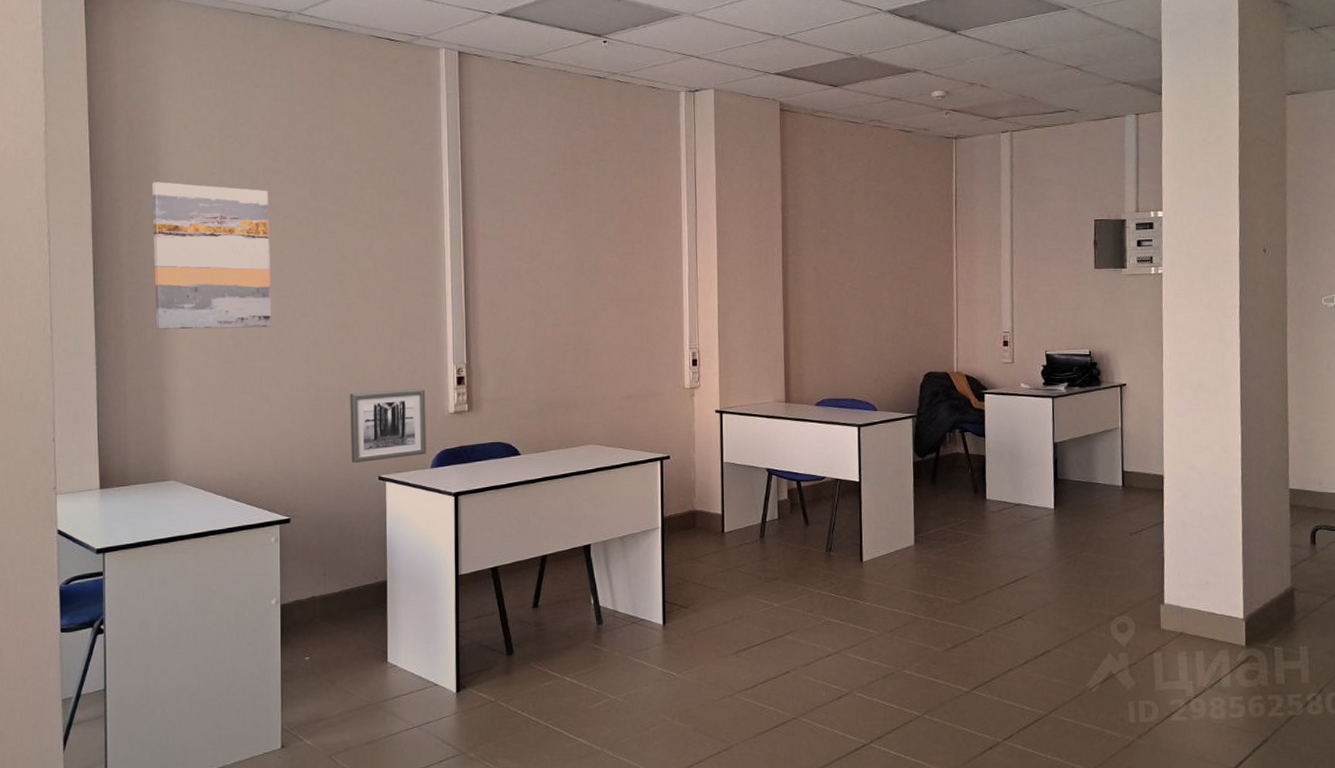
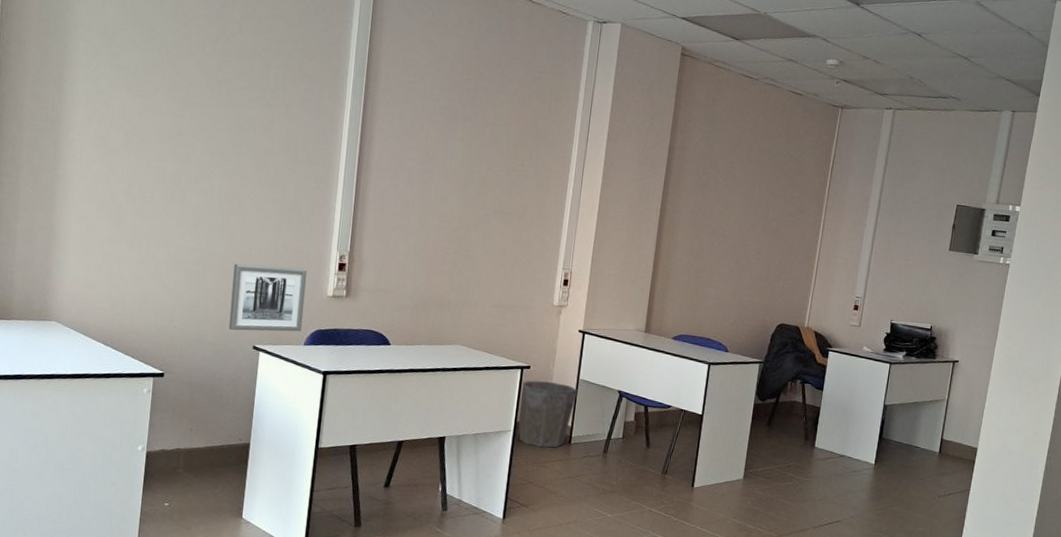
wall art: present [152,182,272,329] -> none [51,28,176,189]
waste bin: none [662,469,724,541] -> present [518,380,579,448]

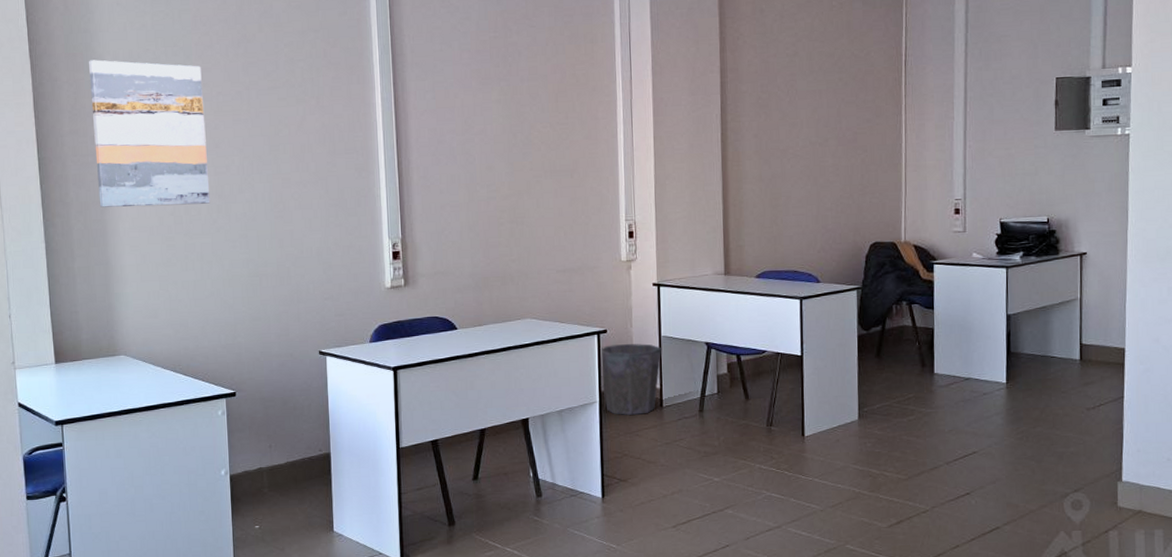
wall art: none [51,28,176,189] -> present [89,60,211,208]
wall art: present [228,263,308,332] -> none [288,263,365,339]

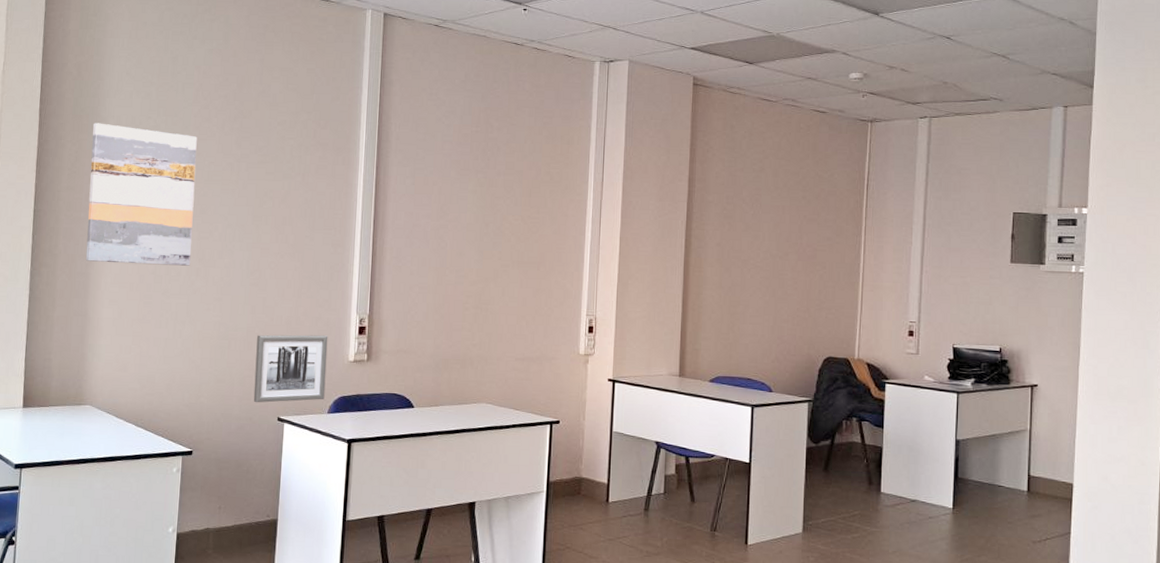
wall art: none [288,263,365,339] -> present [253,334,328,403]
waste bin: present [599,343,662,415] -> none [550,436,613,508]

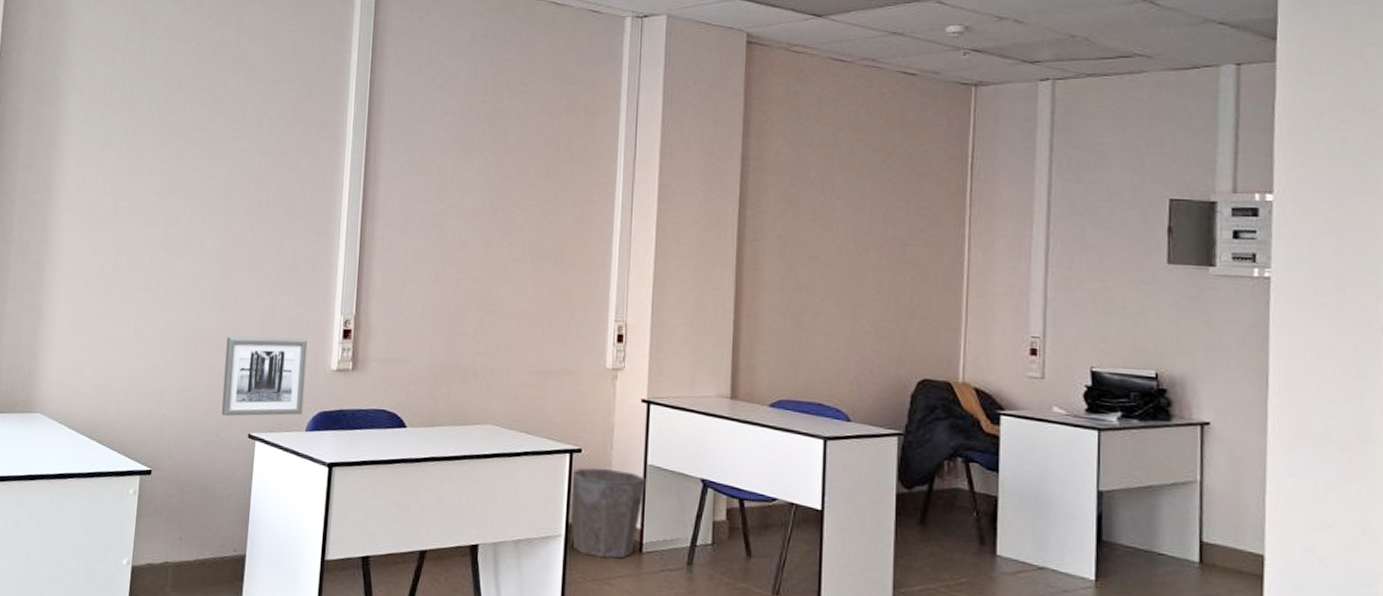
wall art: present [85,123,197,266] -> none [41,94,166,256]
waste bin: none [550,436,613,508] -> present [569,467,647,559]

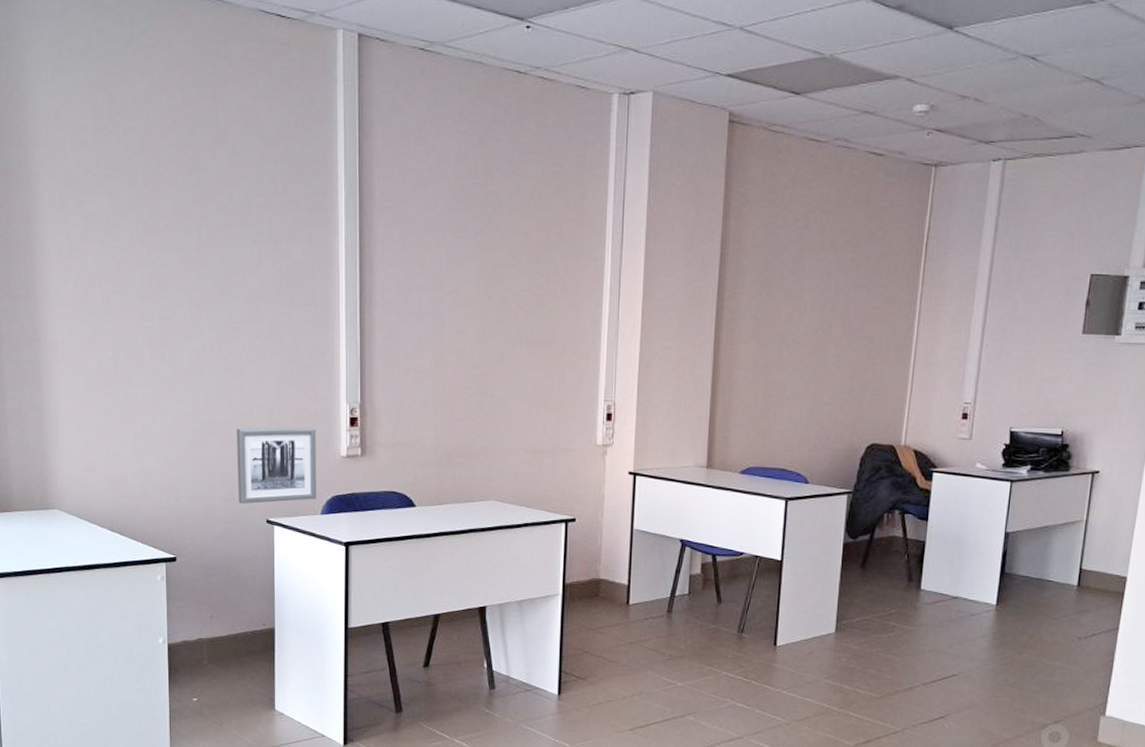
waste bin: present [569,467,647,559] -> none [565,534,633,611]

